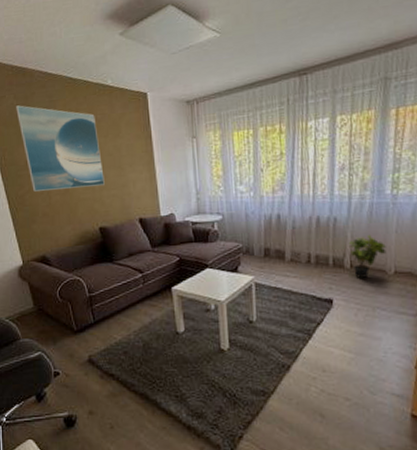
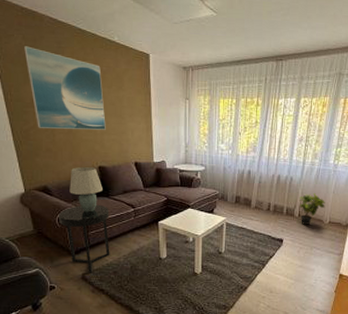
side table: none [58,272,118,355] -> present [58,204,110,273]
table lamp: none [69,229,105,283] -> present [69,167,103,213]

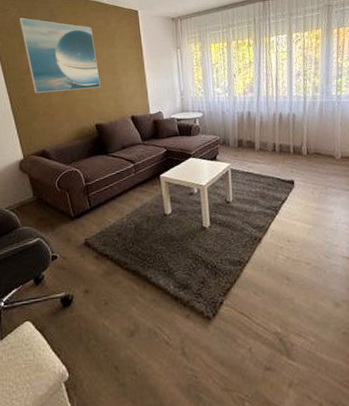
side table: present [58,204,110,273] -> none [57,163,112,238]
table lamp: present [69,167,103,213] -> none [67,126,101,173]
potted plant: present [299,193,325,225] -> none [305,128,334,163]

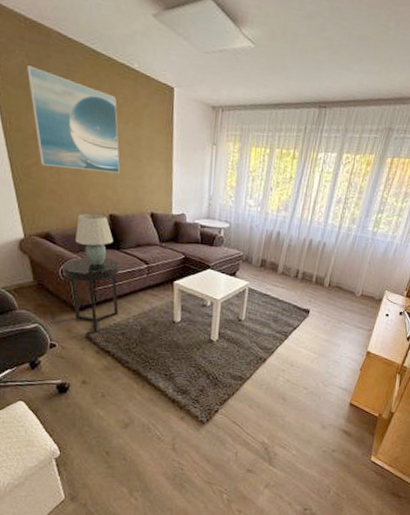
side table: none [57,163,112,238] -> present [61,257,120,333]
table lamp: none [67,126,101,173] -> present [75,213,113,266]

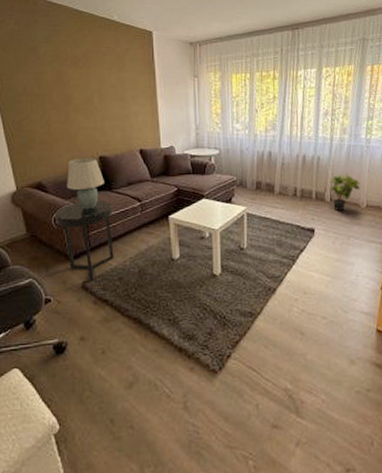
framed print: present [27,65,120,173] -> none [17,31,107,118]
potted plant: none [330,262,359,296] -> present [329,173,360,210]

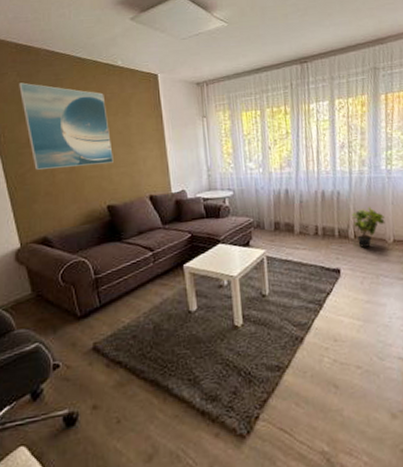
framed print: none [17,31,107,118] -> present [19,82,113,170]
side table: present [54,200,114,281] -> none [61,252,127,342]
table lamp: present [67,158,104,210] -> none [74,208,113,264]

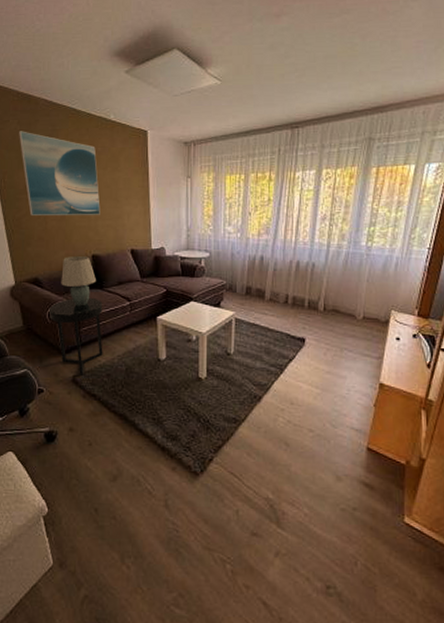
side table: none [61,252,127,342] -> present [48,297,103,376]
table lamp: none [74,208,113,264] -> present [61,256,96,307]
potted plant: present [351,207,385,248] -> none [323,282,357,321]

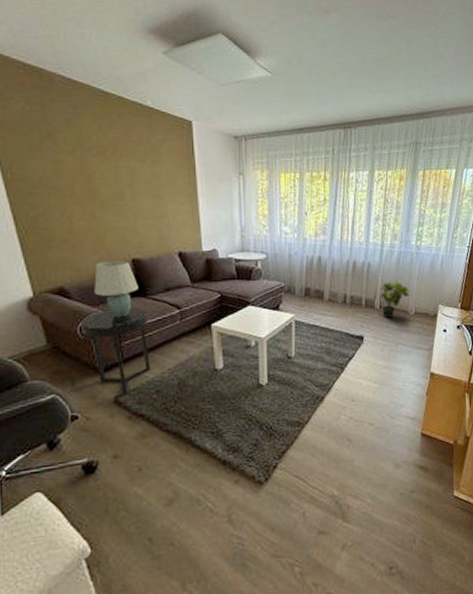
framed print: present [19,131,100,215] -> none [29,111,140,214]
potted plant: none [323,282,357,321] -> present [379,280,409,318]

